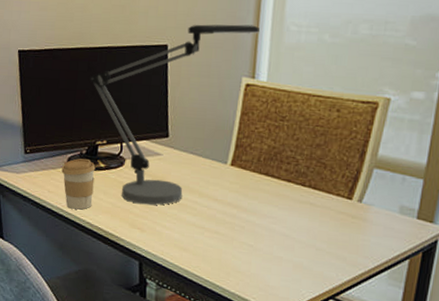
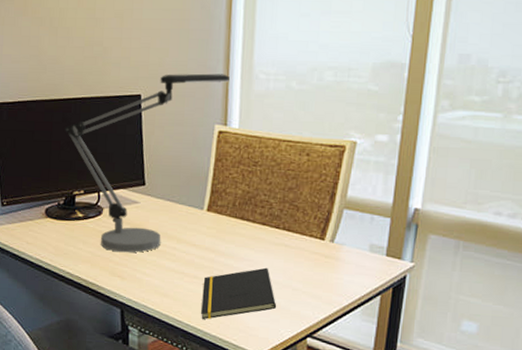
coffee cup: present [61,158,96,210] -> none [39,208,74,260]
notepad: none [220,225,299,276] -> present [201,267,277,319]

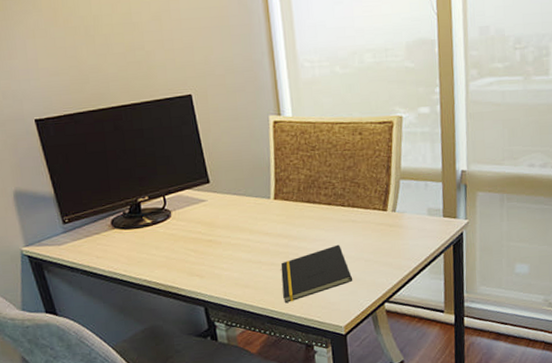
desk lamp: present [65,73,230,253] -> none [118,66,276,252]

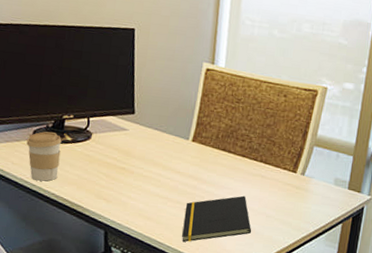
coffee cup: none [106,217,146,270] -> present [26,131,62,181]

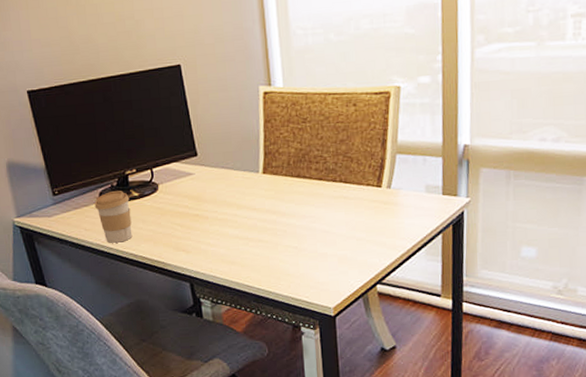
notepad: present [182,195,252,242] -> none [268,222,344,281]

